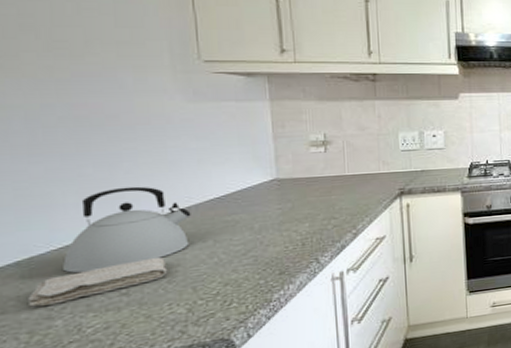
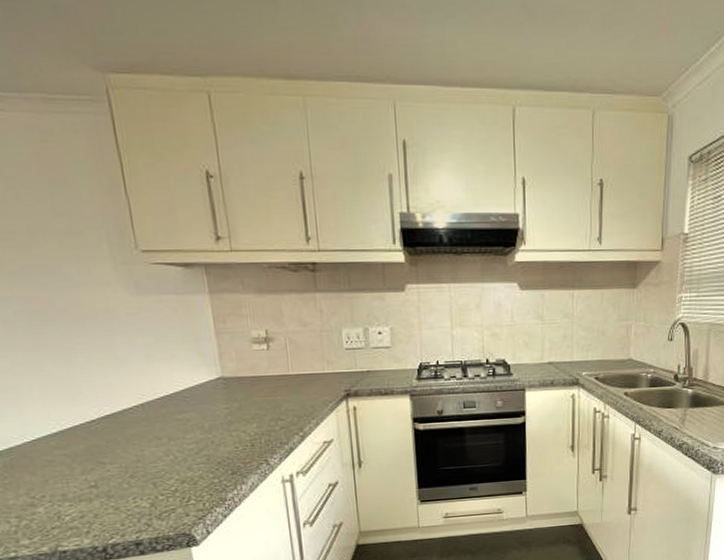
washcloth: present [26,257,168,307] -> none [11,452,129,495]
kettle: present [63,186,191,273] -> none [37,382,146,465]

